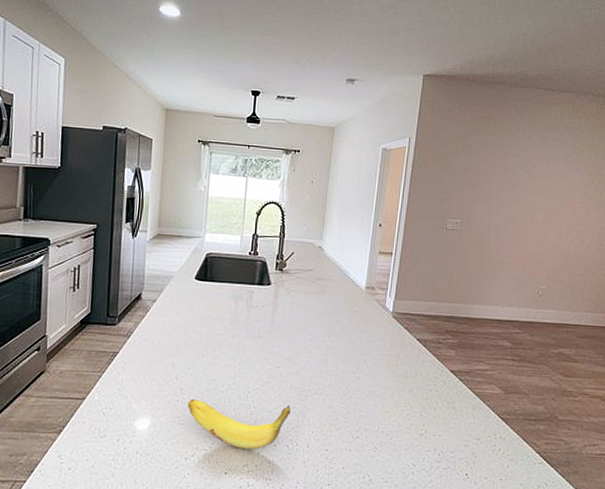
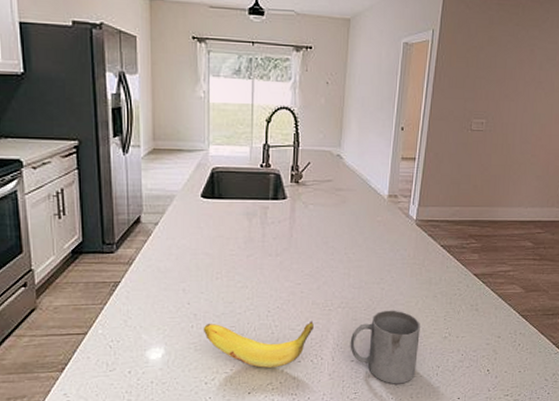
mug: none [325,400,396,480] -> present [350,310,420,384]

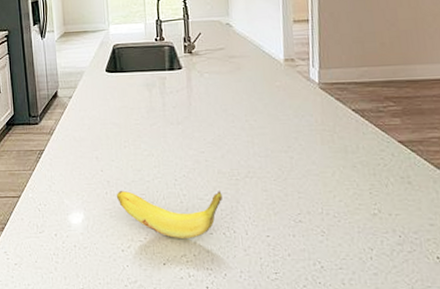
mug: present [350,310,420,384] -> none [262,181,345,267]

